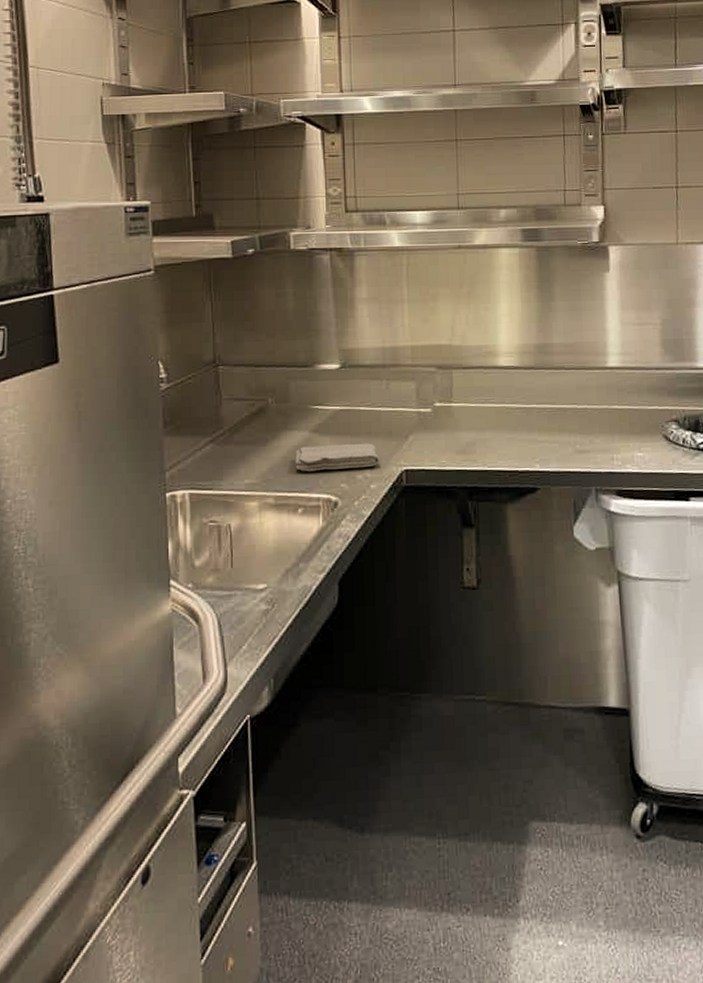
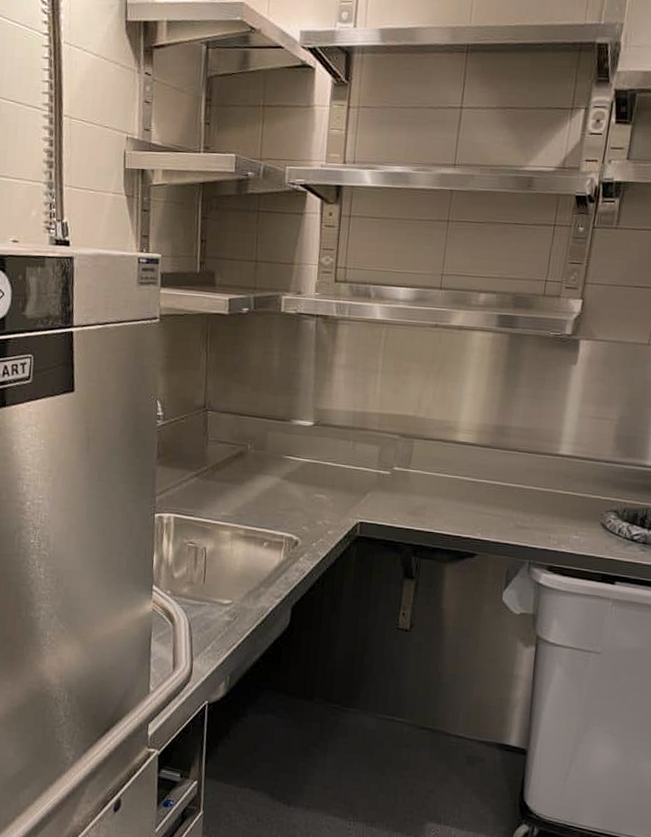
washcloth: present [295,443,380,472] -> none [265,490,339,516]

